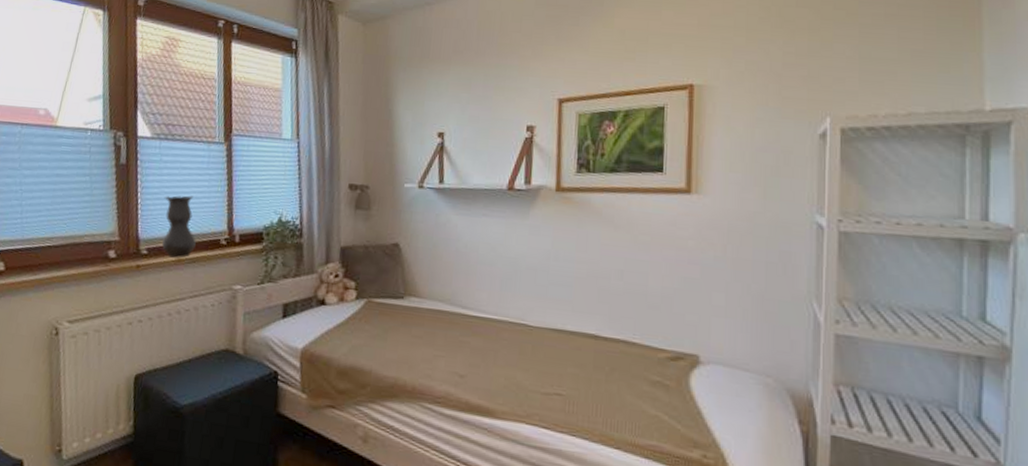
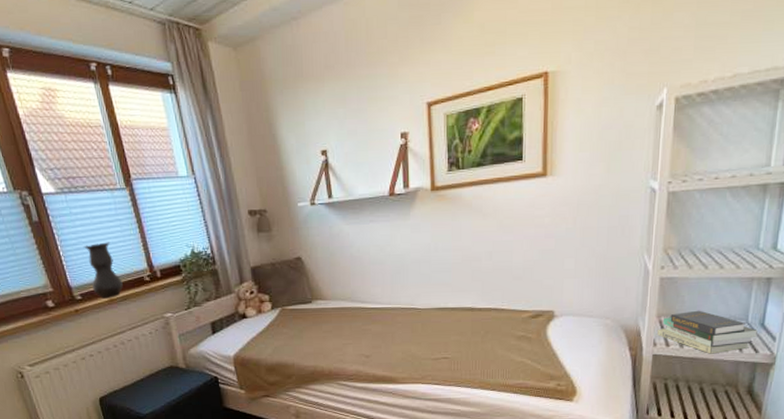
books: none [836,384,973,449] -> present [657,310,758,354]

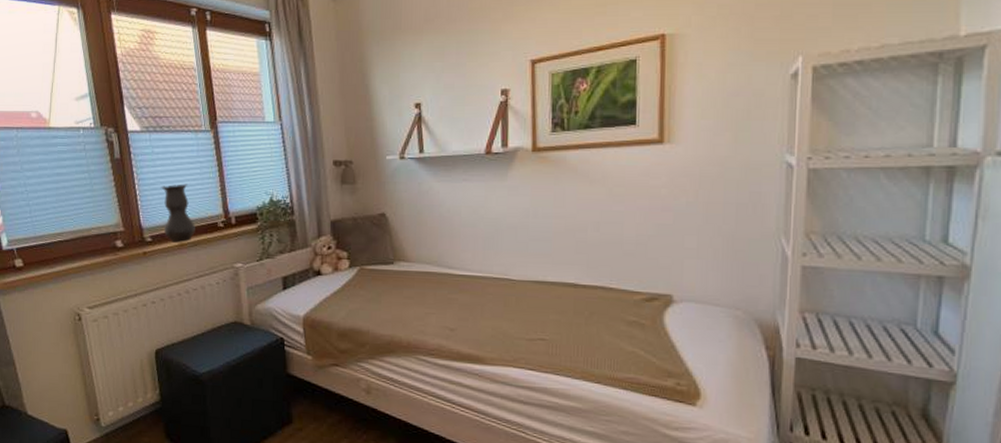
books: present [657,310,758,354] -> none [801,308,930,364]

